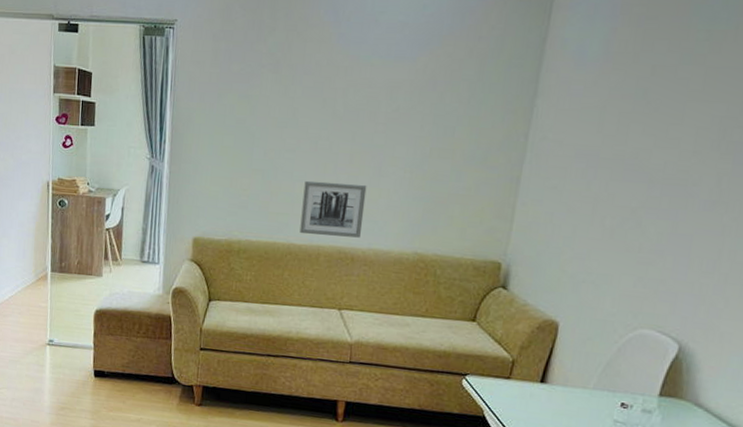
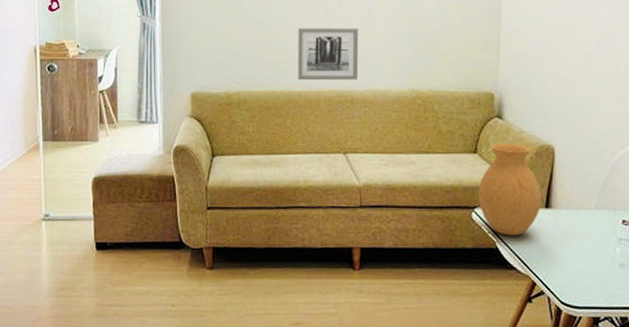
vase: none [470,314,539,407] -> present [478,144,541,236]

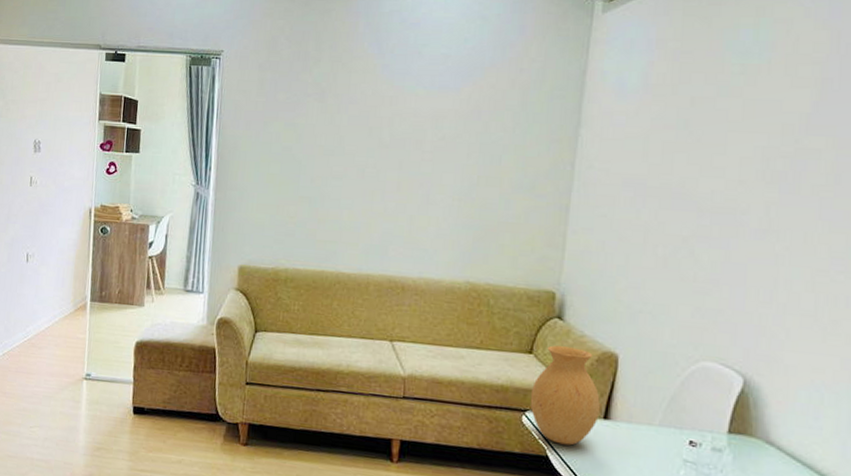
wall art: present [298,27,359,81] -> none [348,208,416,266]

